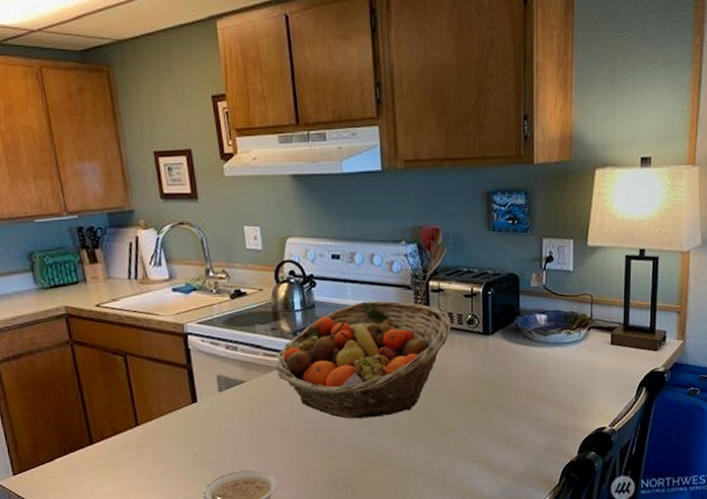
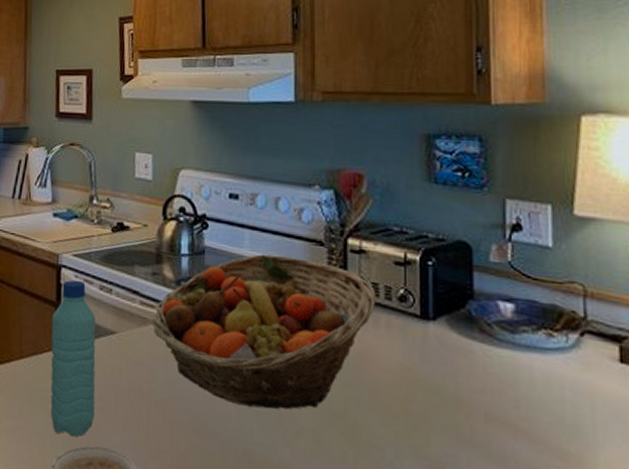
water bottle: none [185,343,235,468] -> present [50,280,96,437]

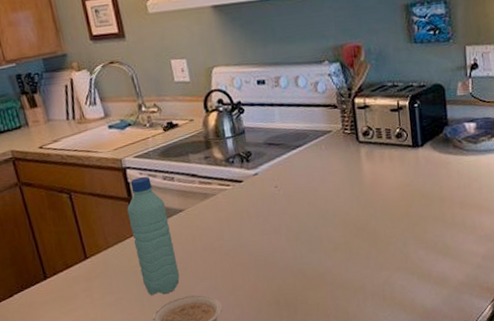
fruit basket: present [151,254,376,410] -> none [211,121,380,240]

